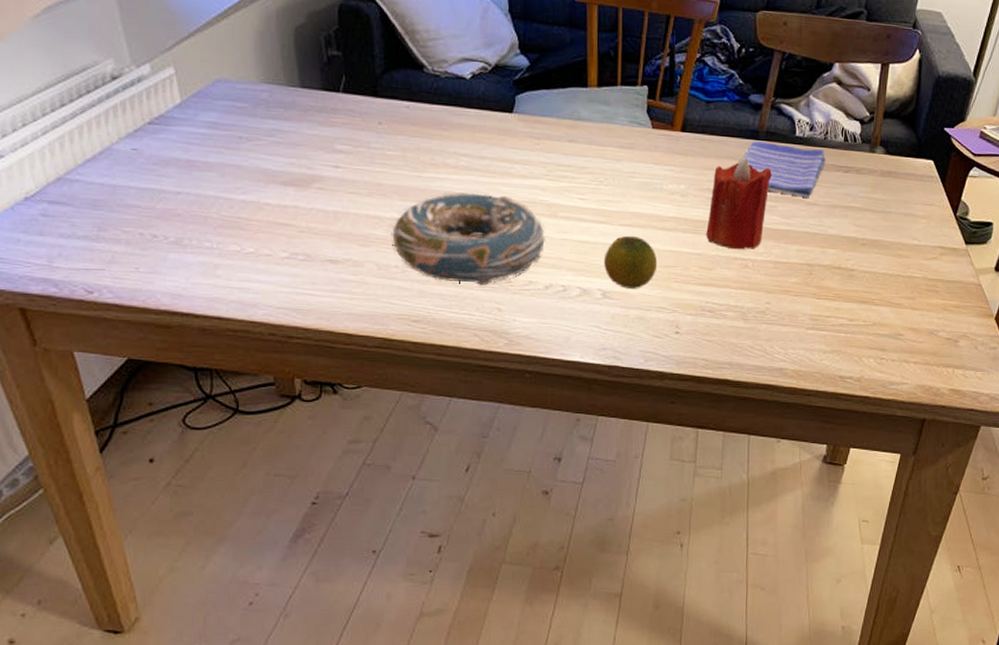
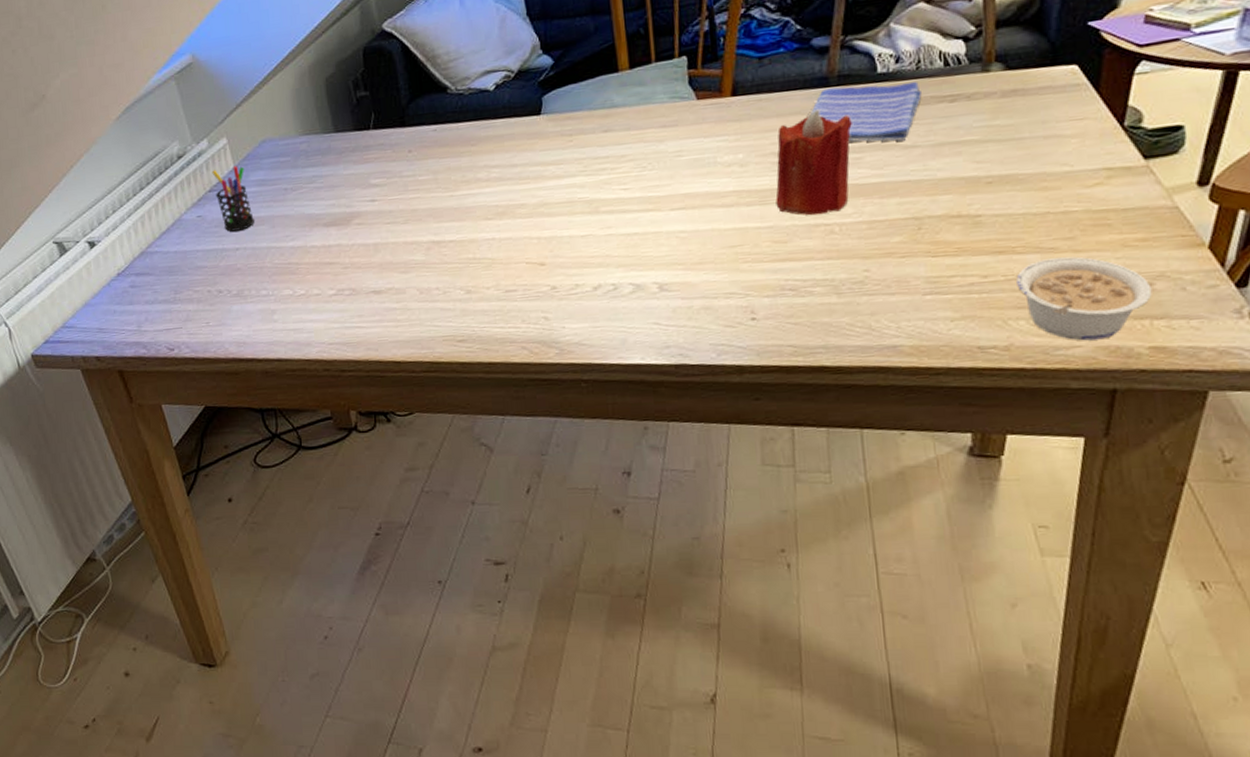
pen holder: none [153,101,203,173] -> present [212,166,255,232]
decorative bowl: present [391,191,545,286] -> none [429,200,589,298]
fruit: present [603,235,658,289] -> none [656,218,721,278]
legume: none [872,312,957,380] -> present [1016,256,1153,341]

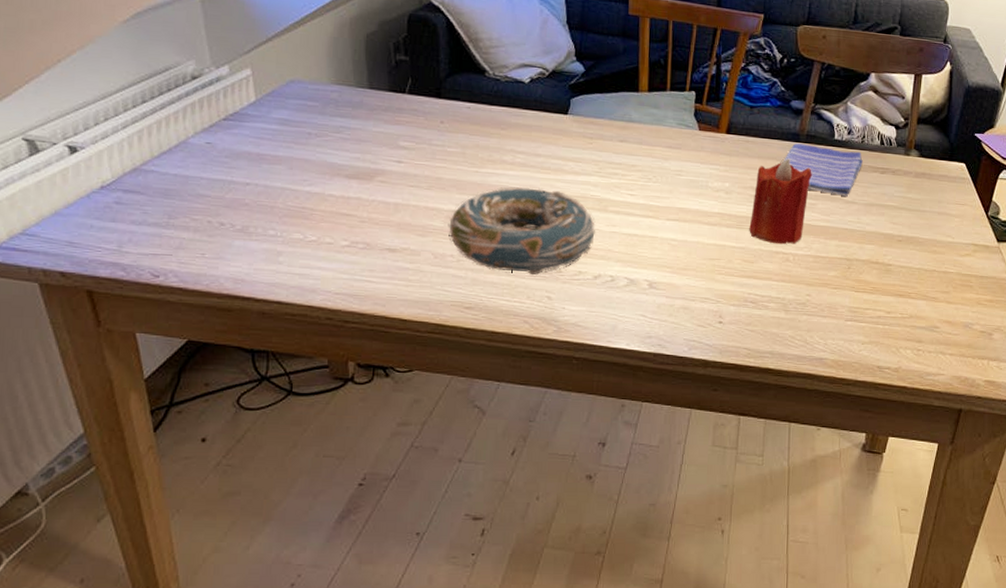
pen holder: present [212,166,255,232] -> none [229,99,272,166]
decorative bowl: none [429,200,589,298] -> present [448,186,595,276]
legume: present [1016,256,1153,341] -> none [909,305,991,371]

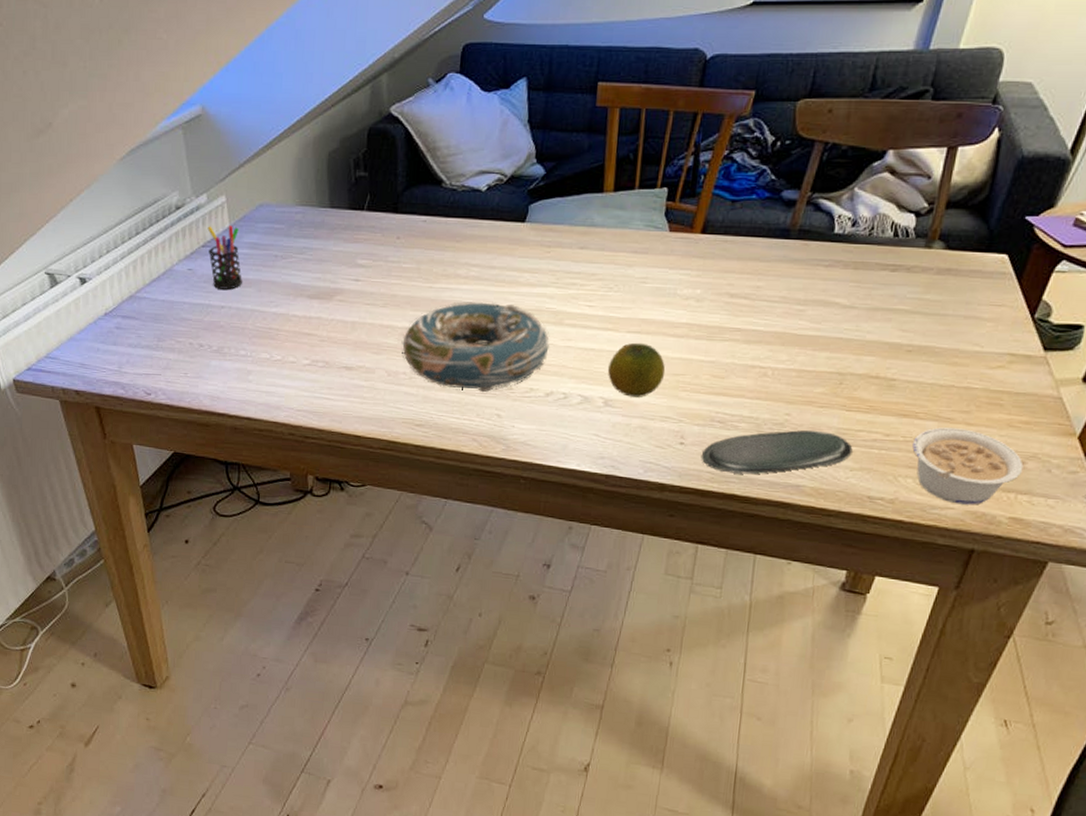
pen holder: none [229,99,272,166] -> present [207,225,243,290]
fruit: none [650,229,703,280] -> present [607,342,666,397]
oval tray: none [738,308,863,350] -> present [701,429,853,475]
candle: present [749,158,812,245] -> none [721,259,803,358]
dish towel: present [783,143,863,197] -> none [768,241,869,300]
legume: none [909,305,991,371] -> present [912,427,1024,505]

